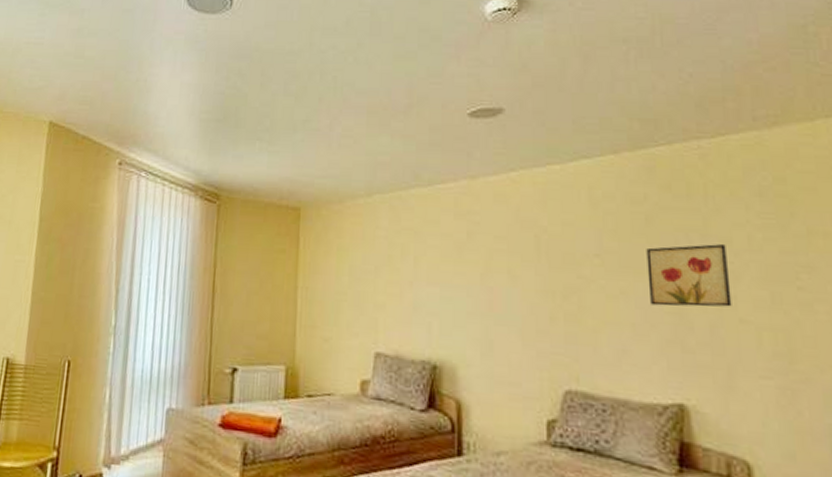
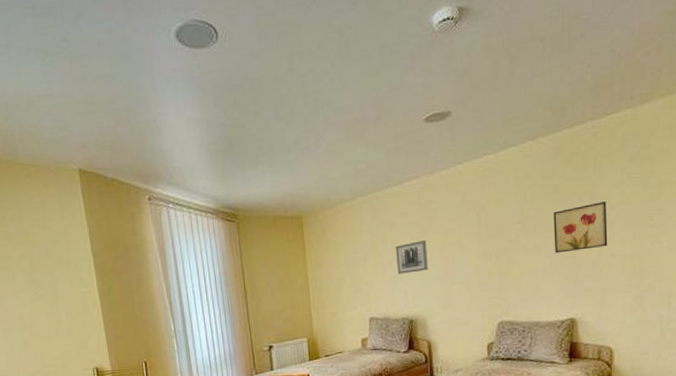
wall art: none [419,259,463,301] -> present [396,240,428,274]

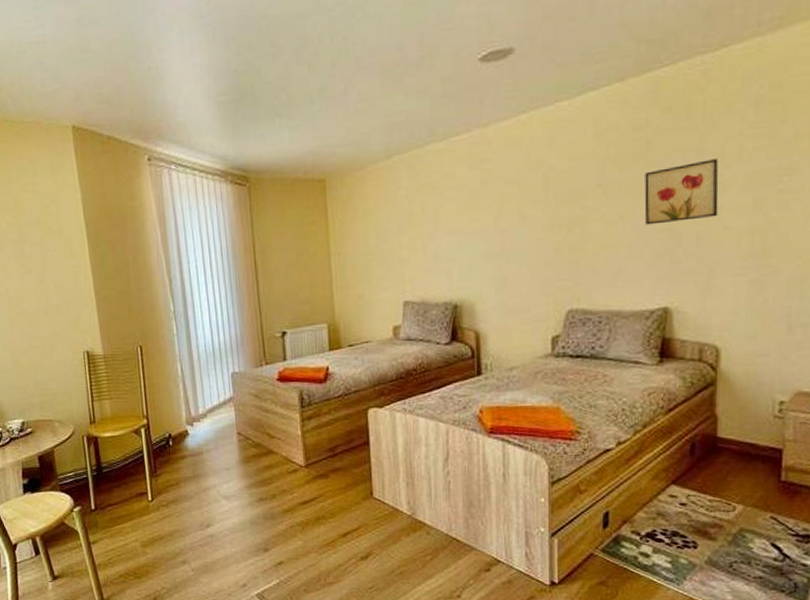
wall art: present [396,240,428,274] -> none [439,208,479,249]

